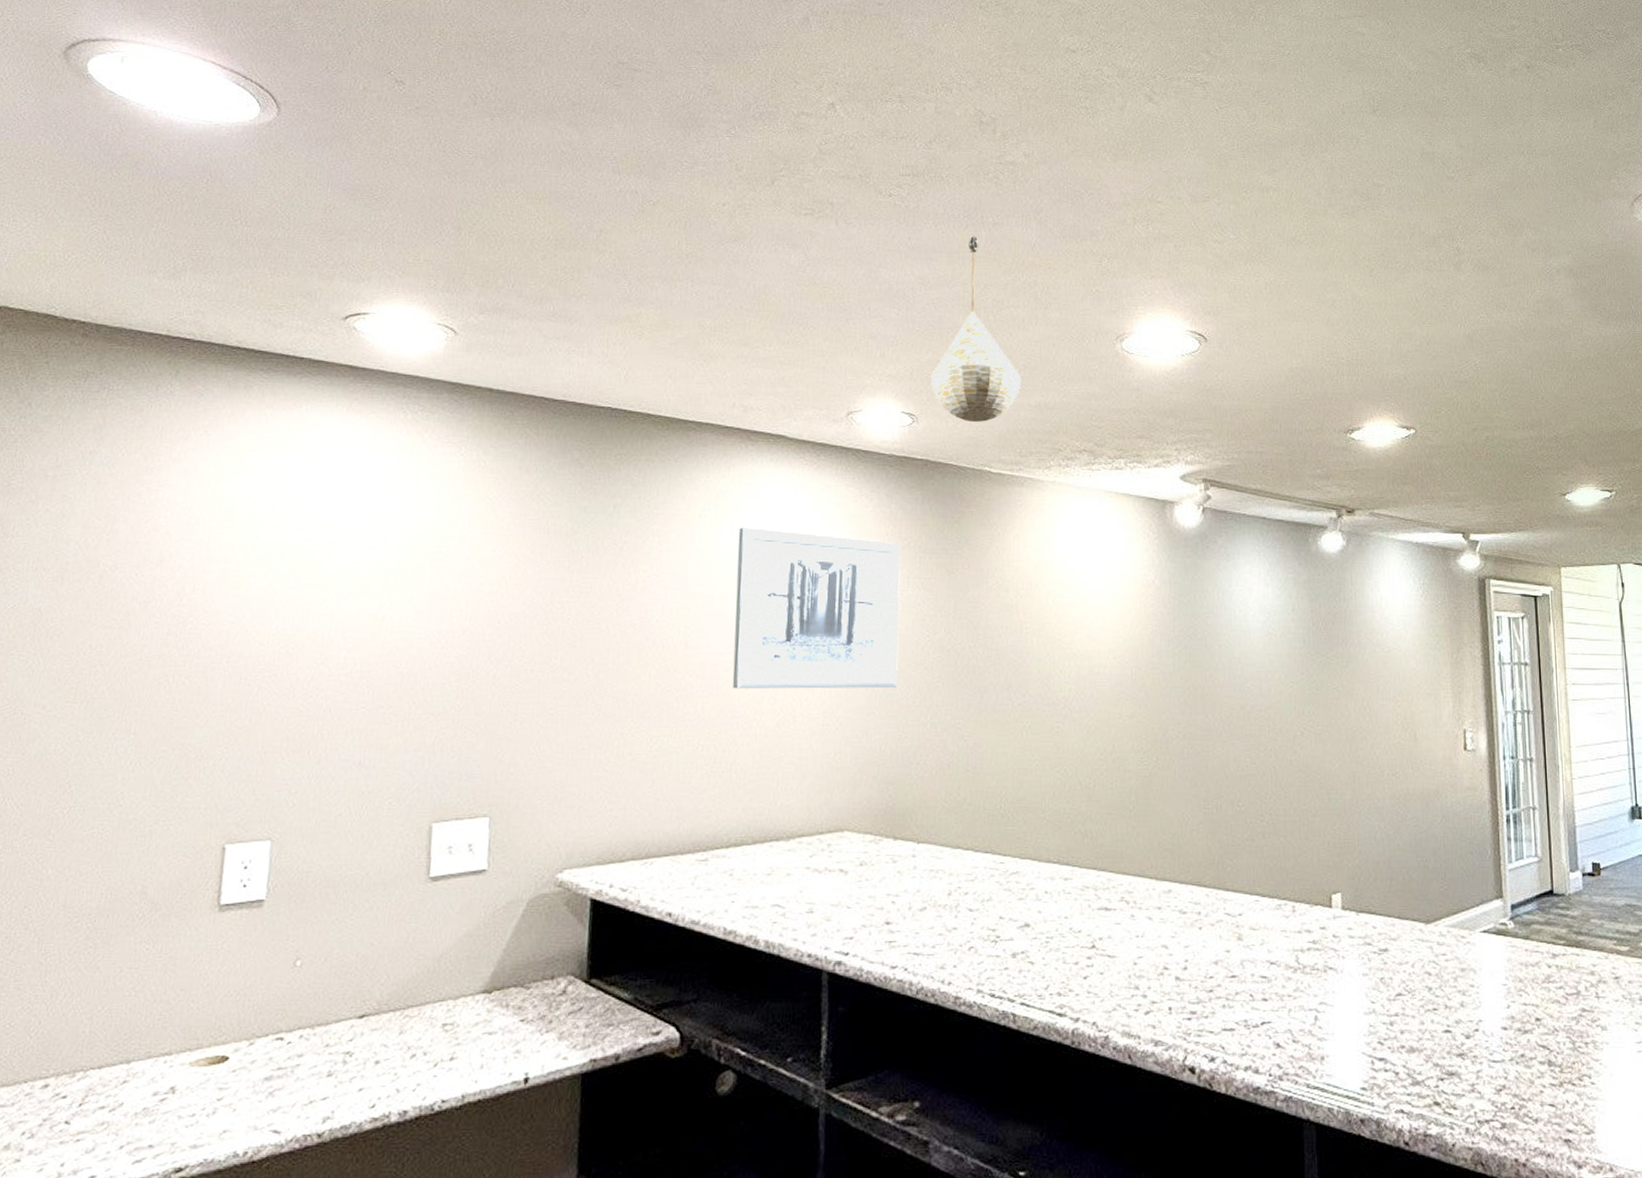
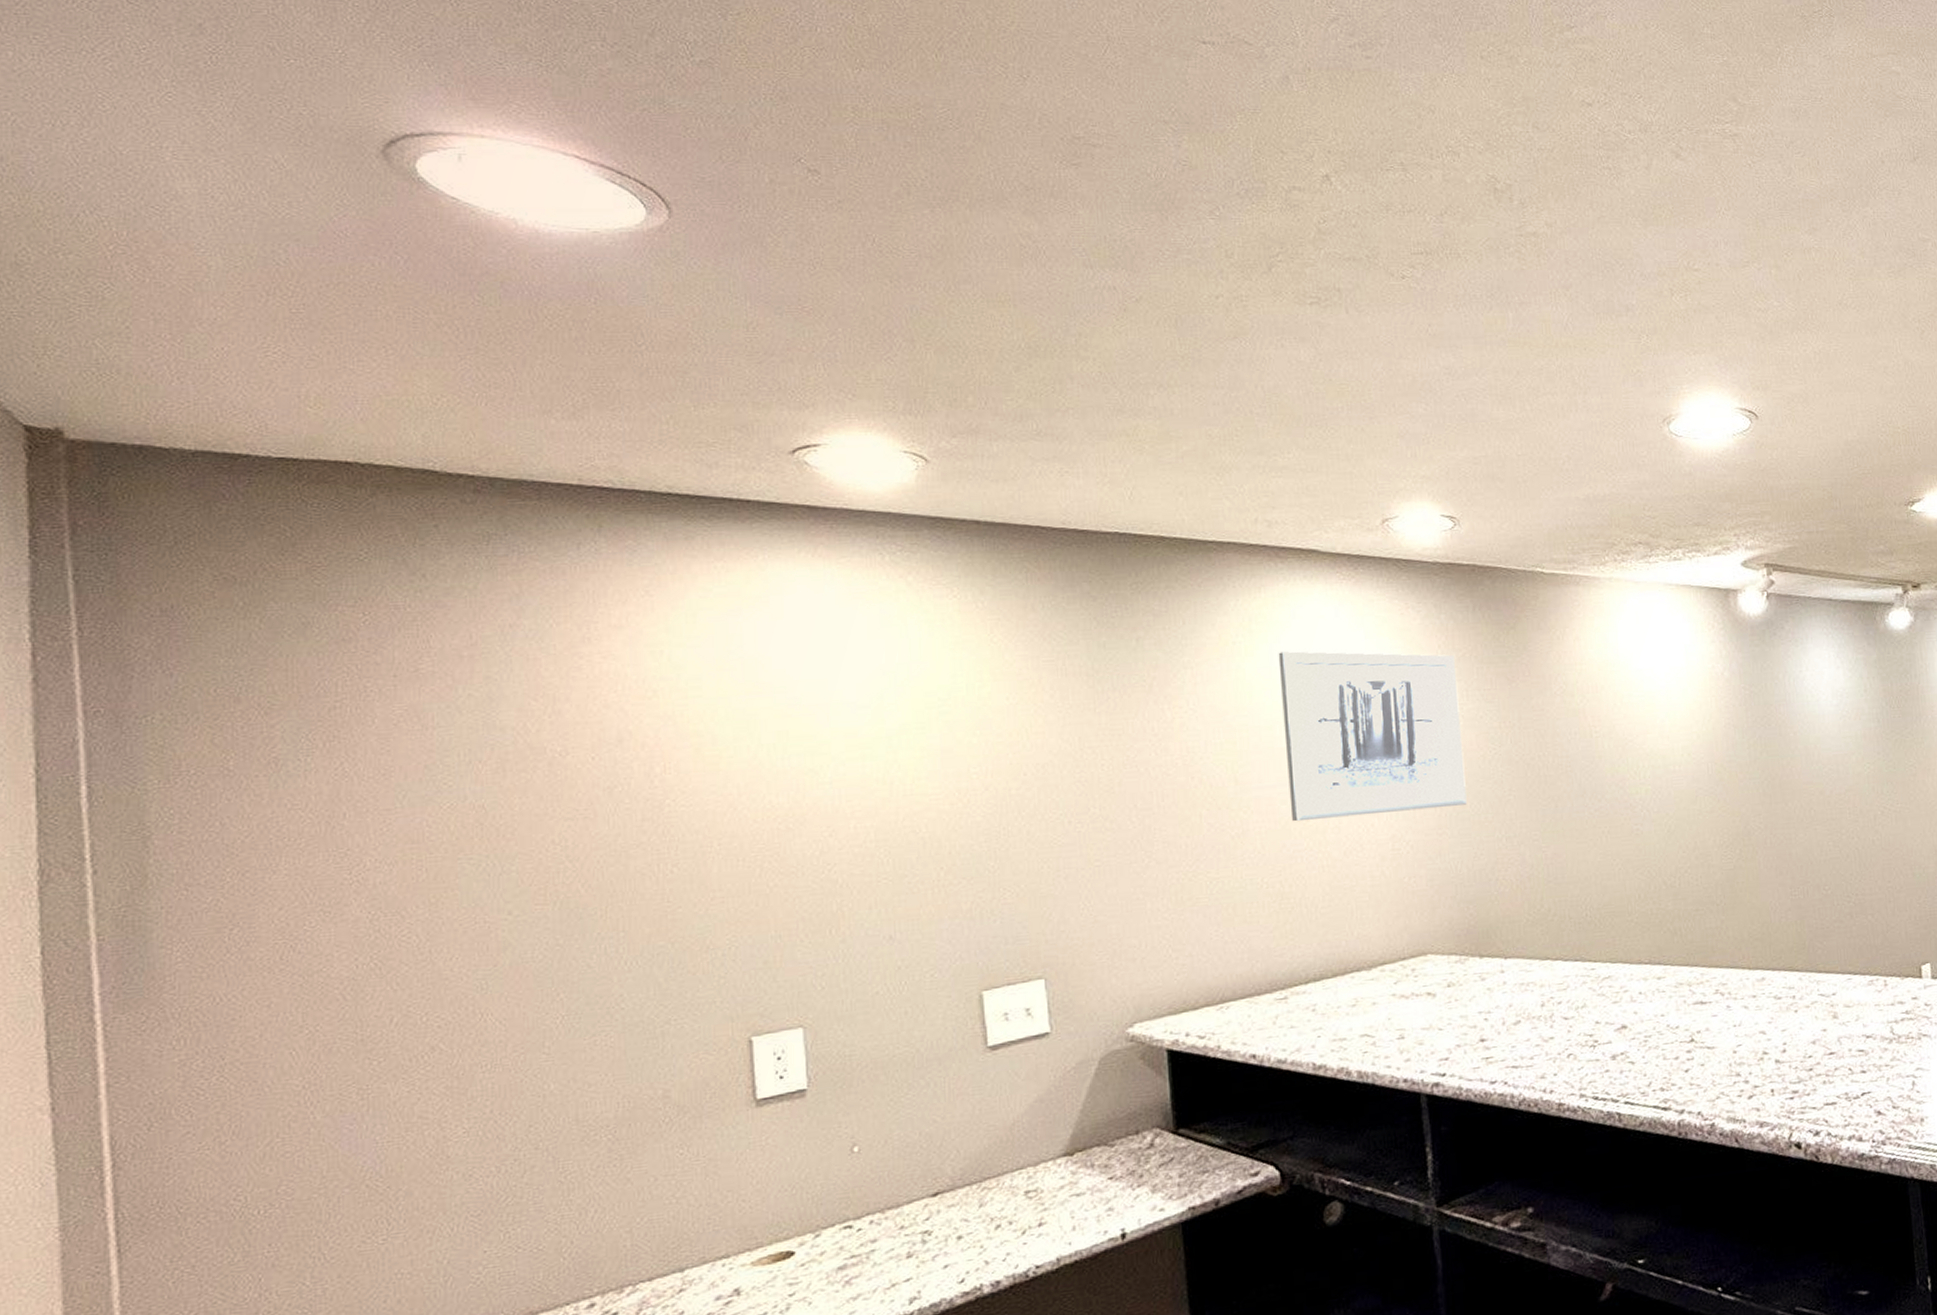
pendant light: present [930,235,1021,422] -> none [1468,317,1566,521]

